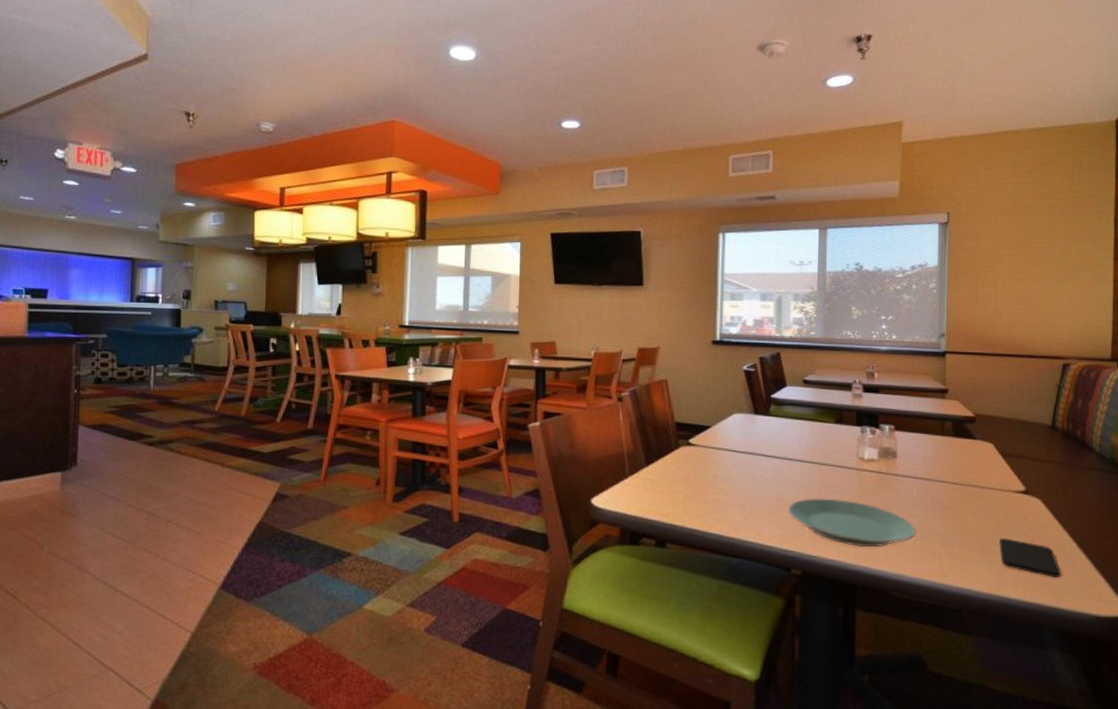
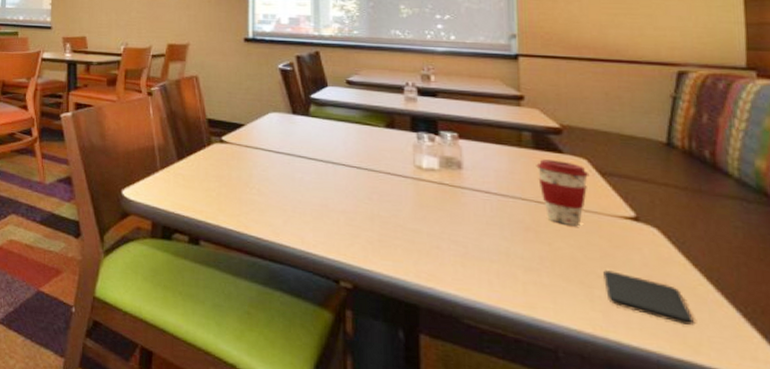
plate: present [787,498,916,548] -> none [333,206,491,267]
coffee cup: none [954,445,994,501] -> present [536,159,590,226]

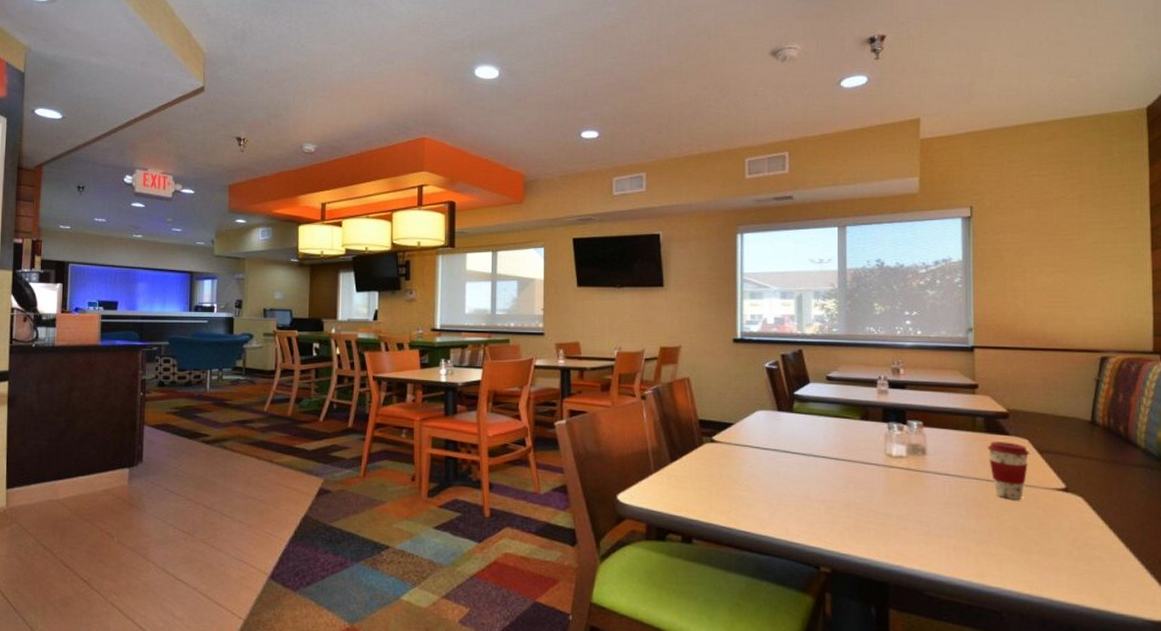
smartphone: present [603,270,695,325] -> none [1040,537,1110,579]

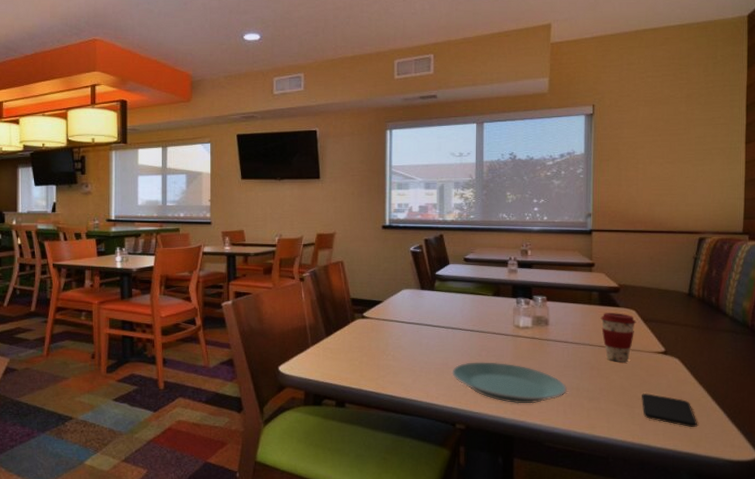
plate: none [814,495,950,546] -> present [452,362,567,404]
smartphone: none [1040,537,1110,579] -> present [642,393,698,427]

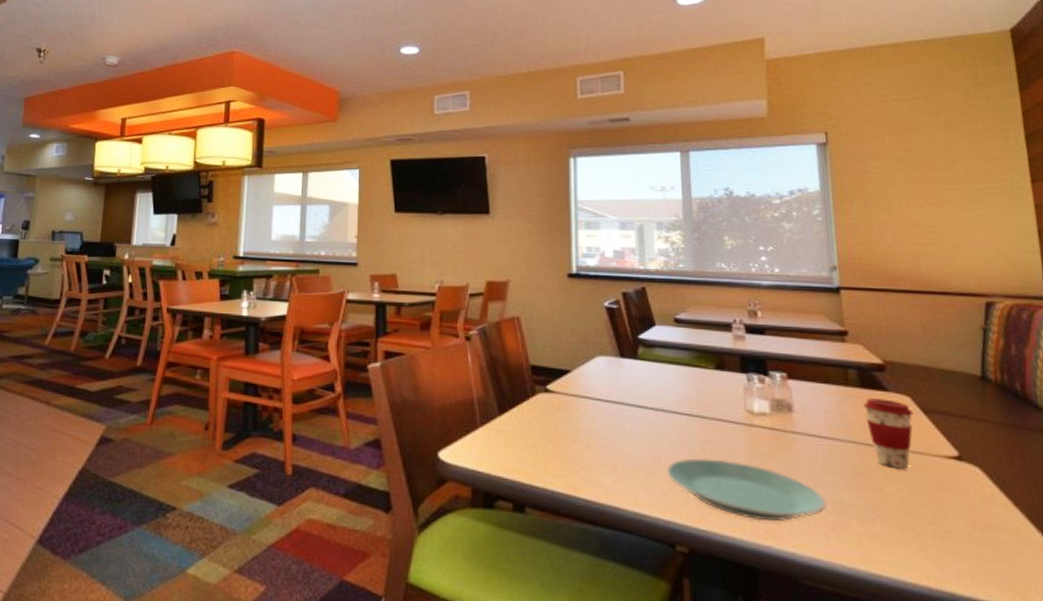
smartphone: present [642,393,698,427] -> none [933,515,1021,569]

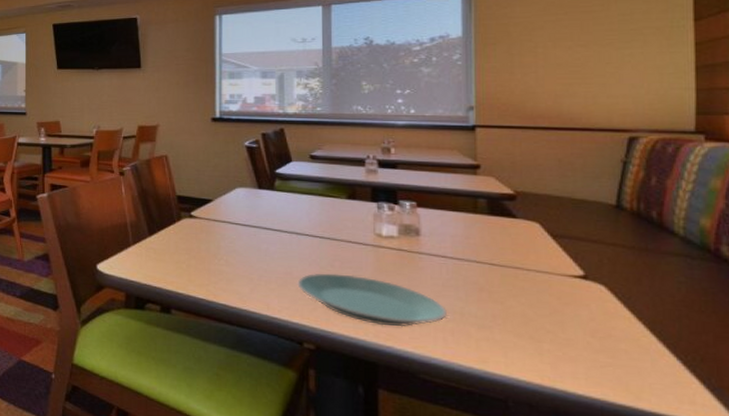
coffee cup: present [863,398,914,468] -> none [490,224,542,285]

